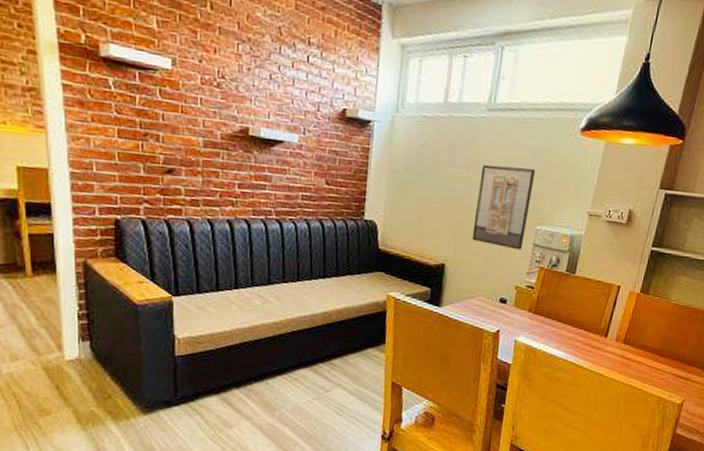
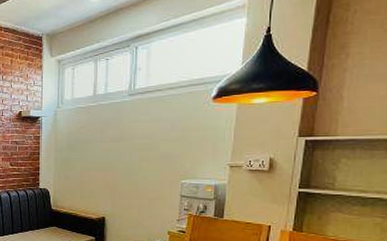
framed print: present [472,164,536,250] -> none [126,134,176,201]

